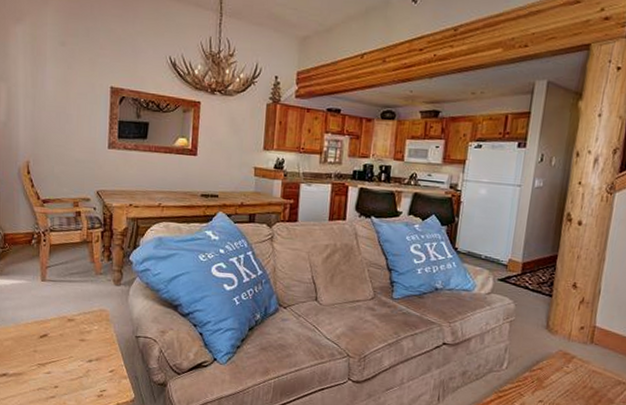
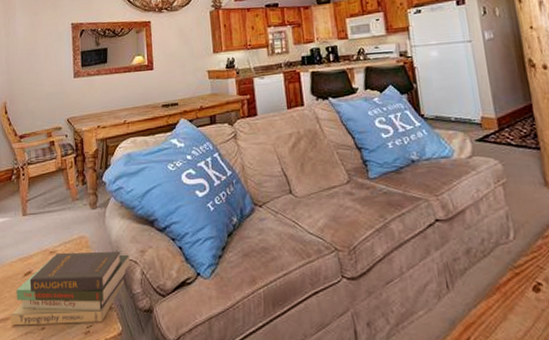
books: none [24,322,150,389] -> present [11,252,130,326]

